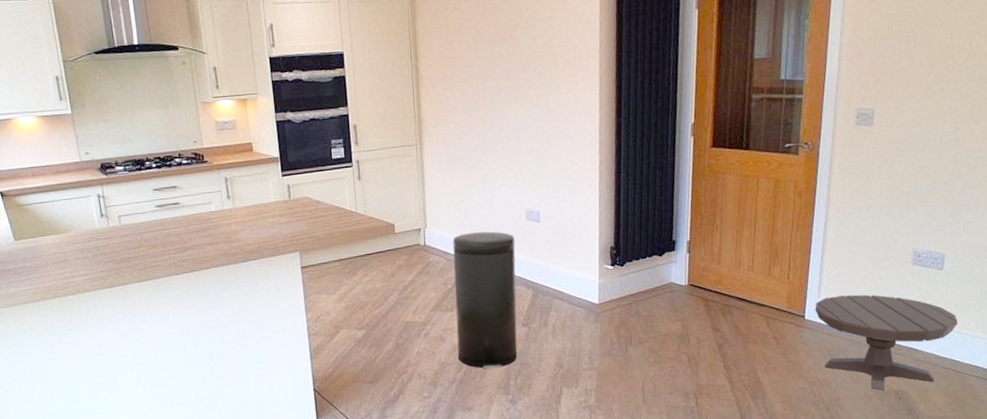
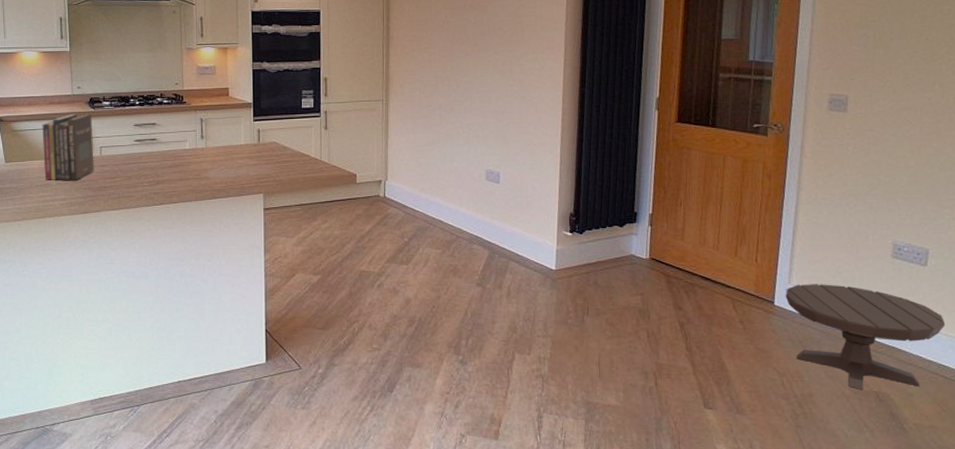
books: none [51,181,115,256] -> present [42,114,94,181]
pedal bin: present [452,231,518,369] -> none [409,188,474,327]

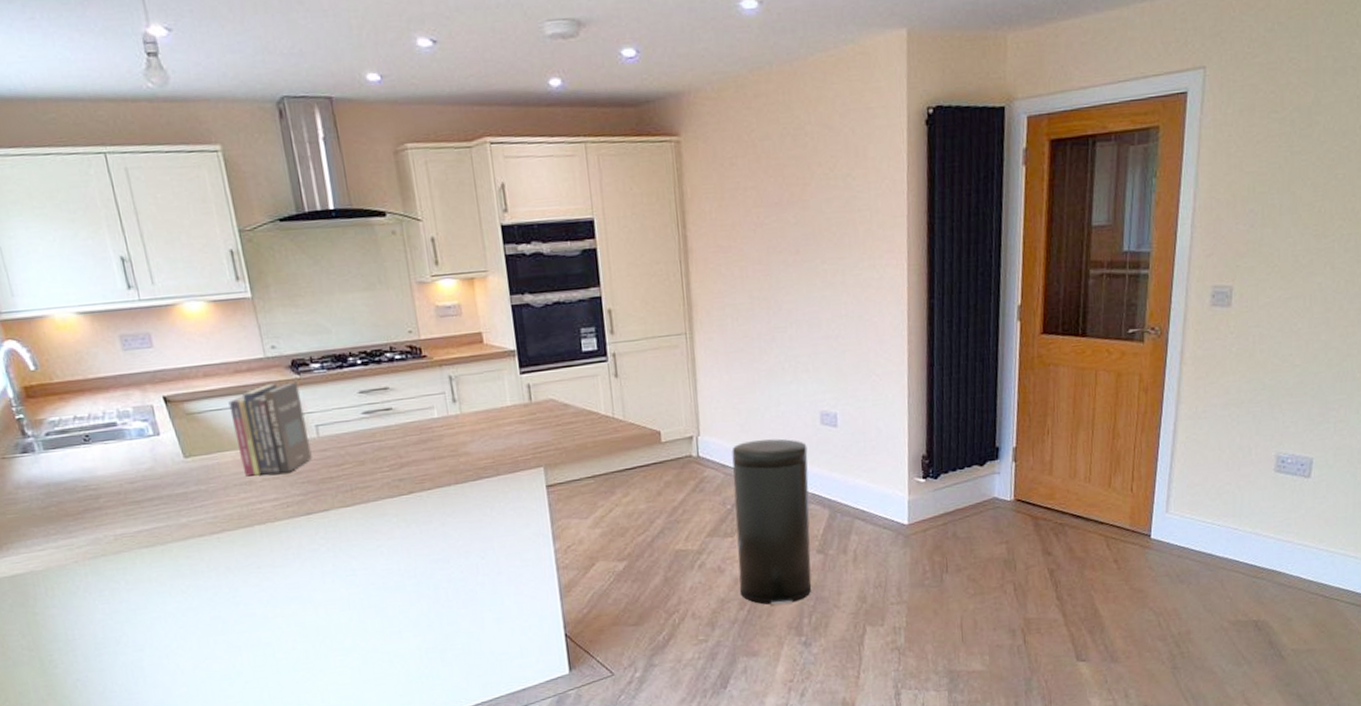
pedal bin: none [409,188,474,327] -> present [732,438,812,605]
side table: present [785,284,945,389] -> none [1162,508,1326,621]

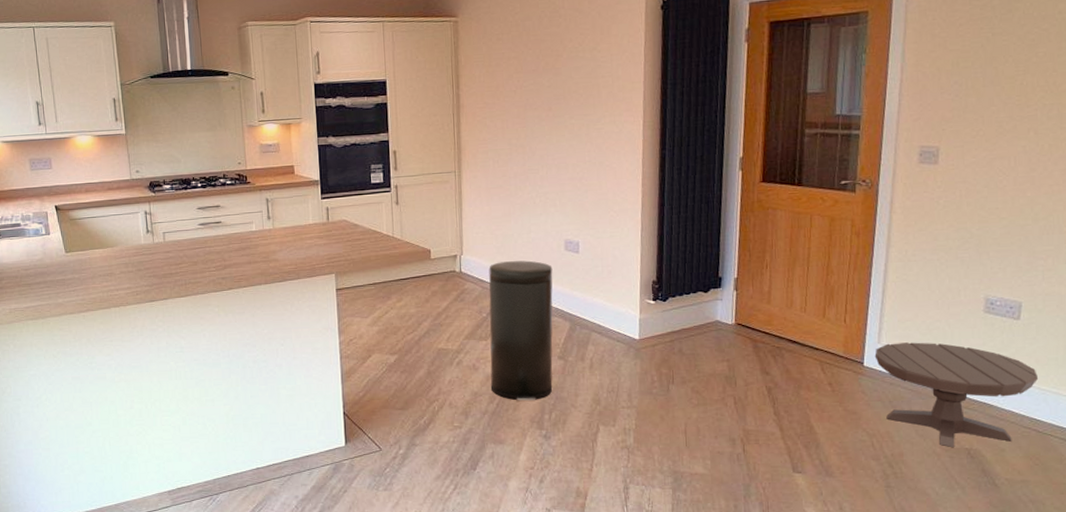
books: present [228,382,312,477] -> none [101,198,158,270]
side table: none [1162,508,1326,621] -> present [874,342,1038,447]

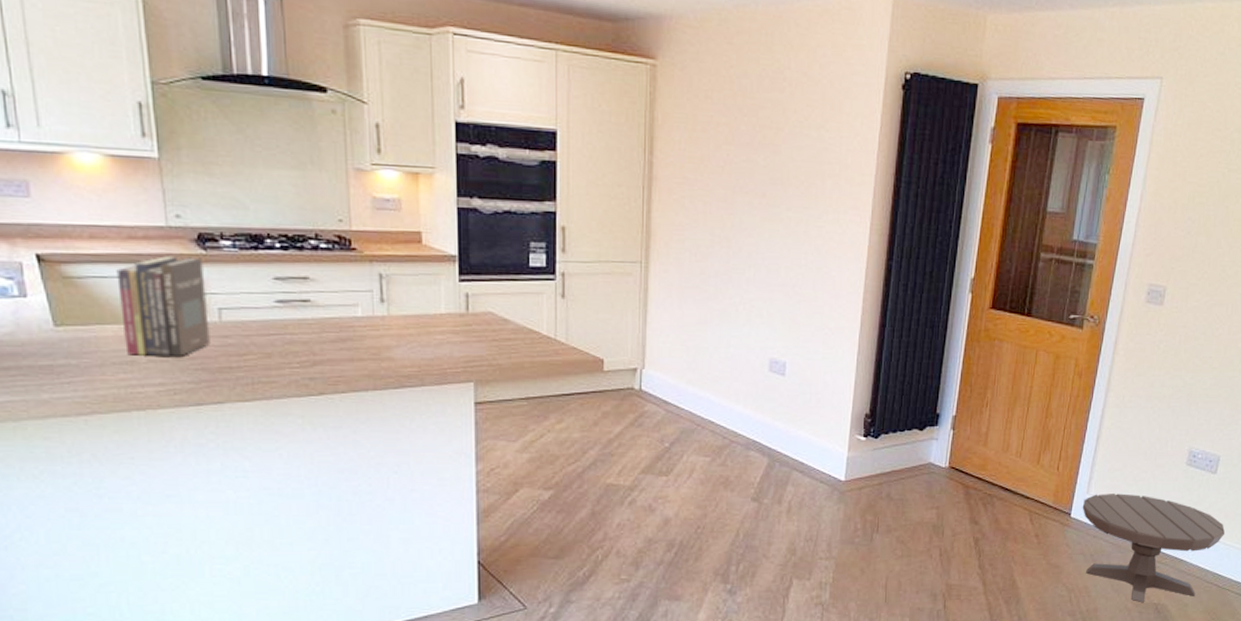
books: none [101,198,158,270] -> present [116,256,210,358]
pedal bin: present [489,260,553,402] -> none [668,380,753,551]

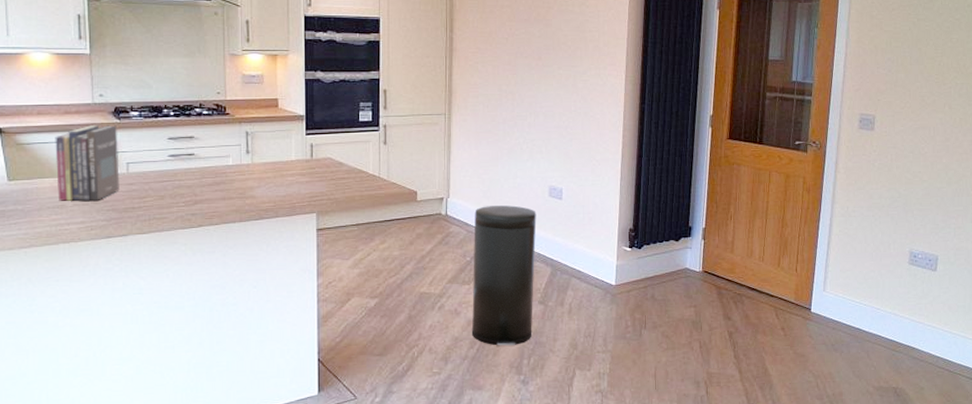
pedal bin: none [668,380,753,551] -> present [471,205,537,347]
side table: present [1082,493,1225,602] -> none [820,290,950,386]

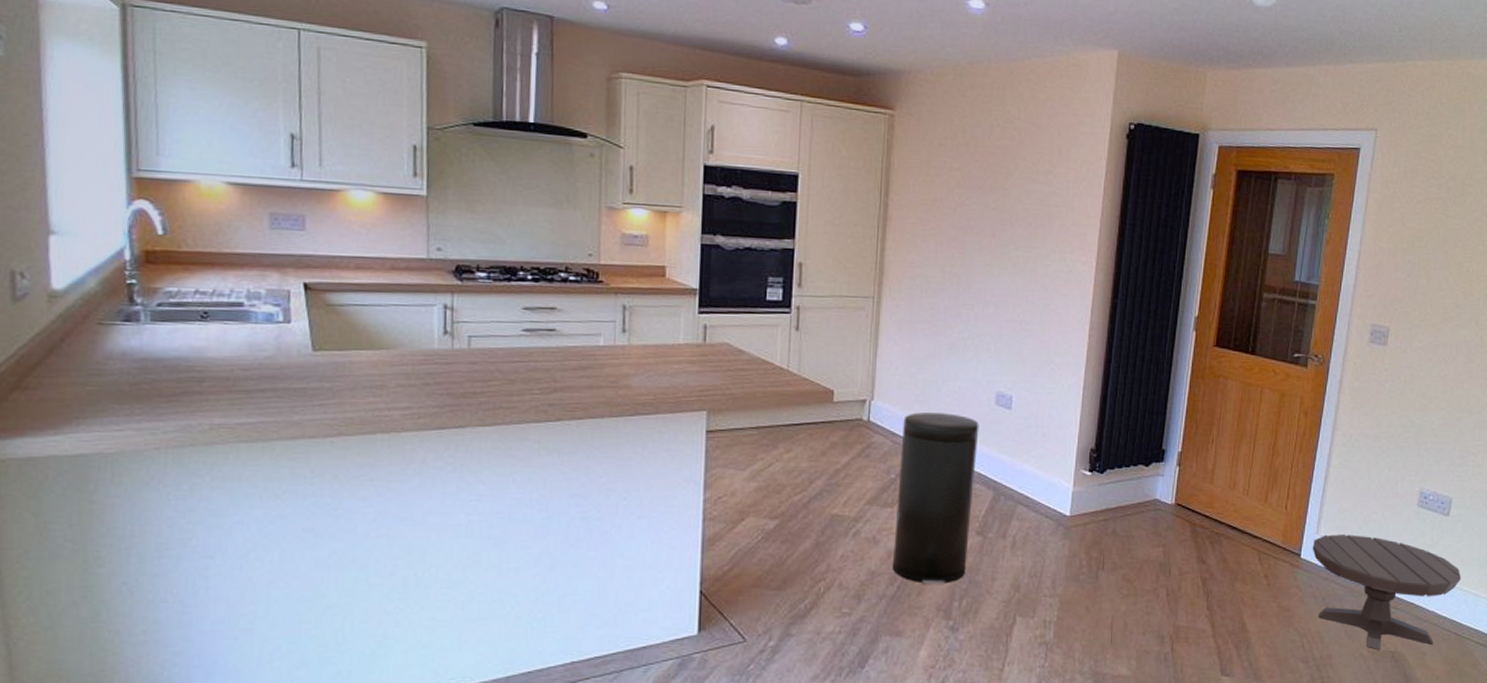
books: present [55,125,120,202] -> none [376,286,459,382]
side table: none [820,290,950,386] -> present [1312,534,1461,649]

